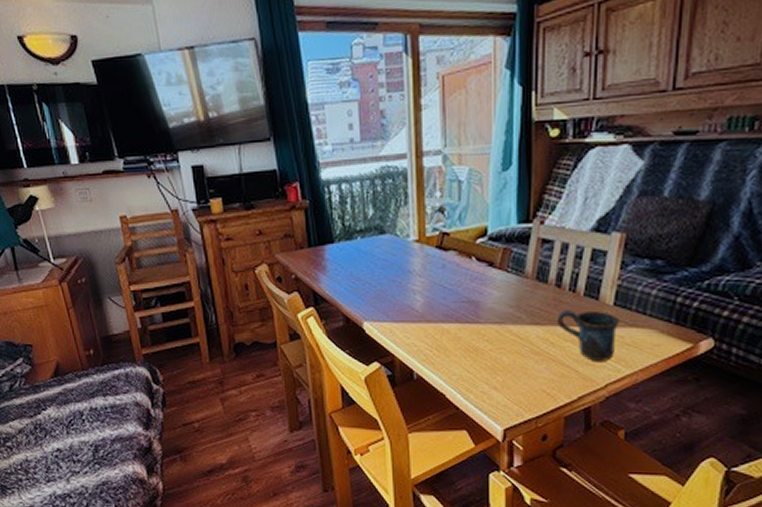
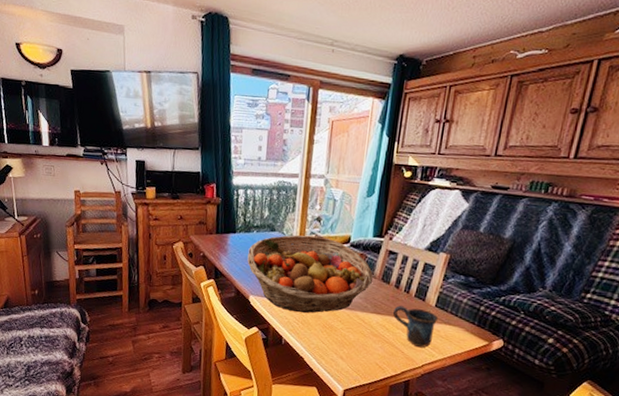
fruit basket: none [353,232,525,336] -> present [247,235,373,314]

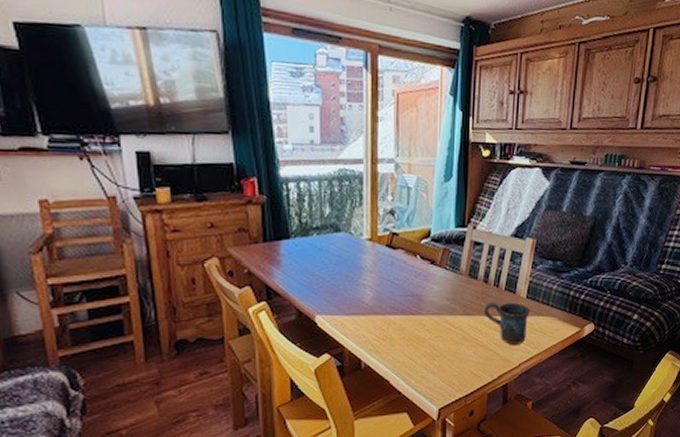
fruit basket: present [247,235,373,314] -> none [308,233,460,328]

